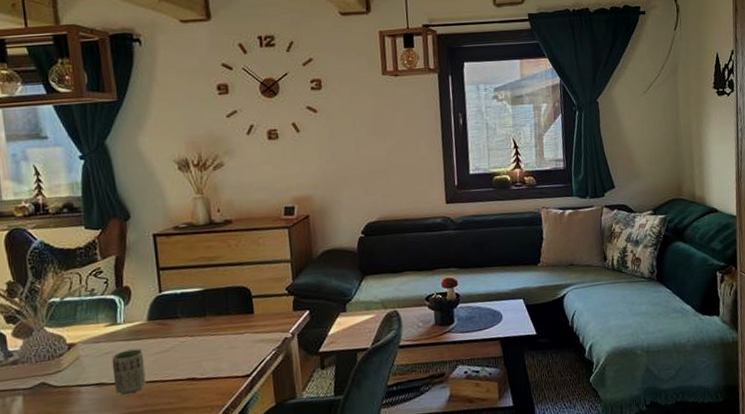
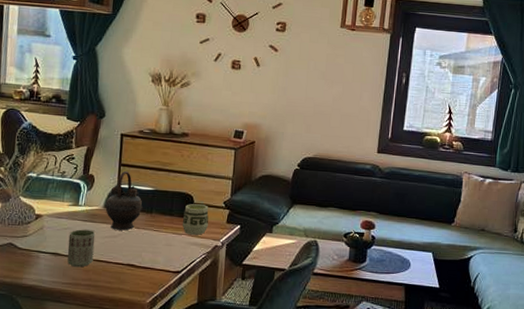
teapot: none [149,274,195,344] -> present [105,170,144,231]
cup: none [242,295,274,332] -> present [182,204,209,235]

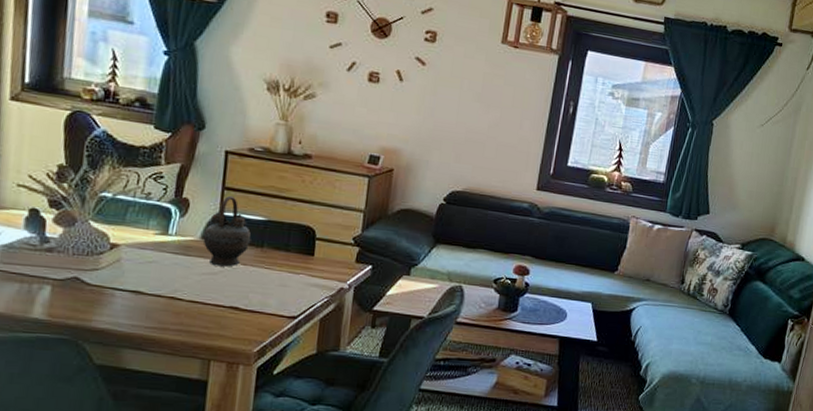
cup: present [67,229,96,268] -> none [152,263,190,309]
cup: present [182,204,209,235] -> none [300,238,334,275]

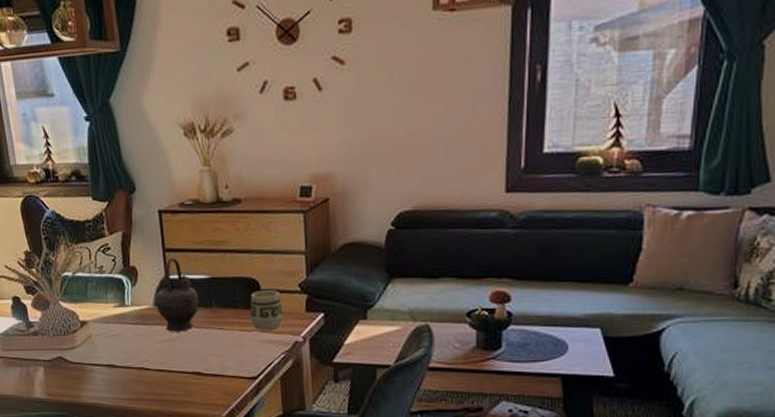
cup: none [300,238,334,275] -> present [249,290,284,330]

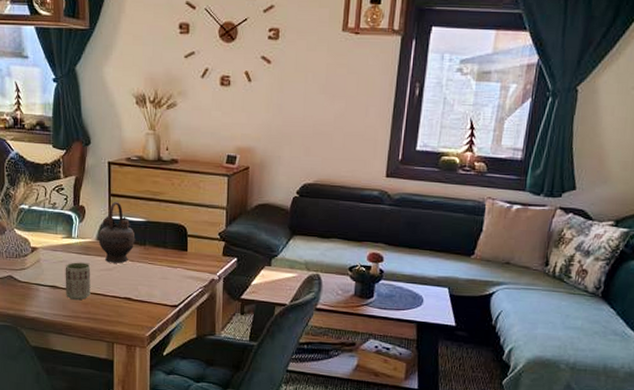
cup: none [120,334,153,380] -> present [65,262,91,301]
cup: present [249,290,284,330] -> none [176,235,204,268]

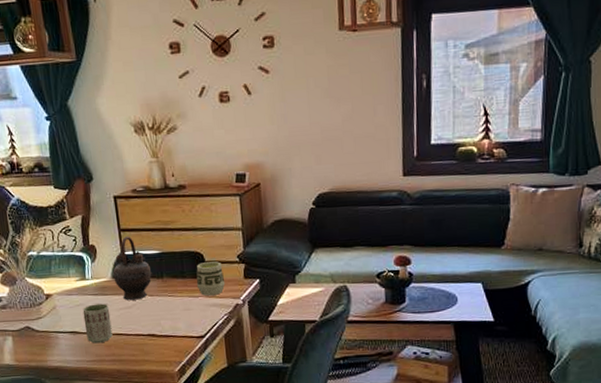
cup: none [176,235,204,268] -> present [196,261,226,296]

